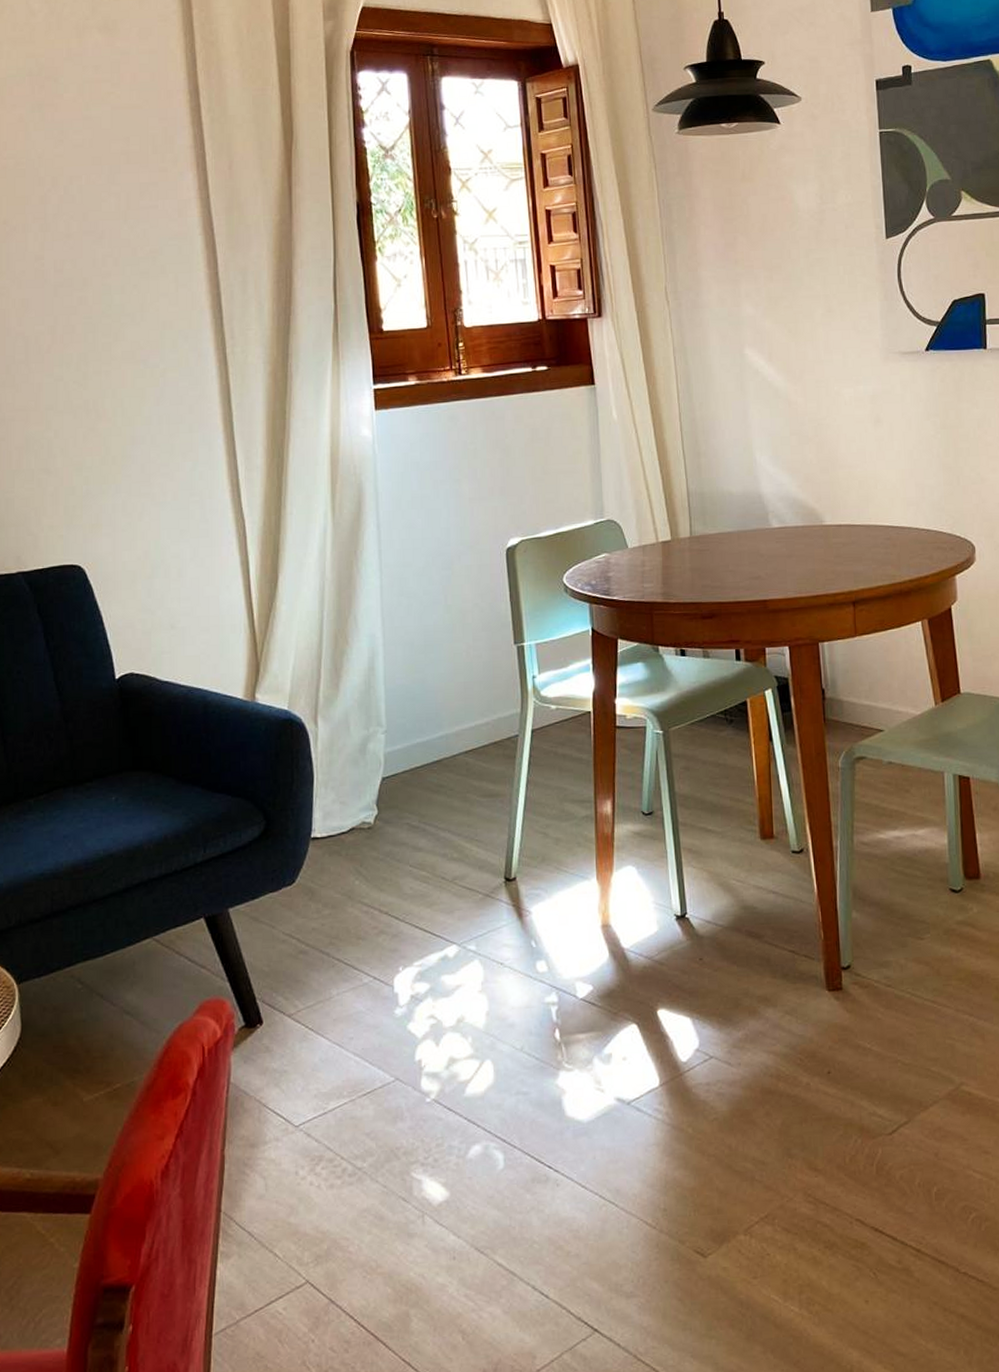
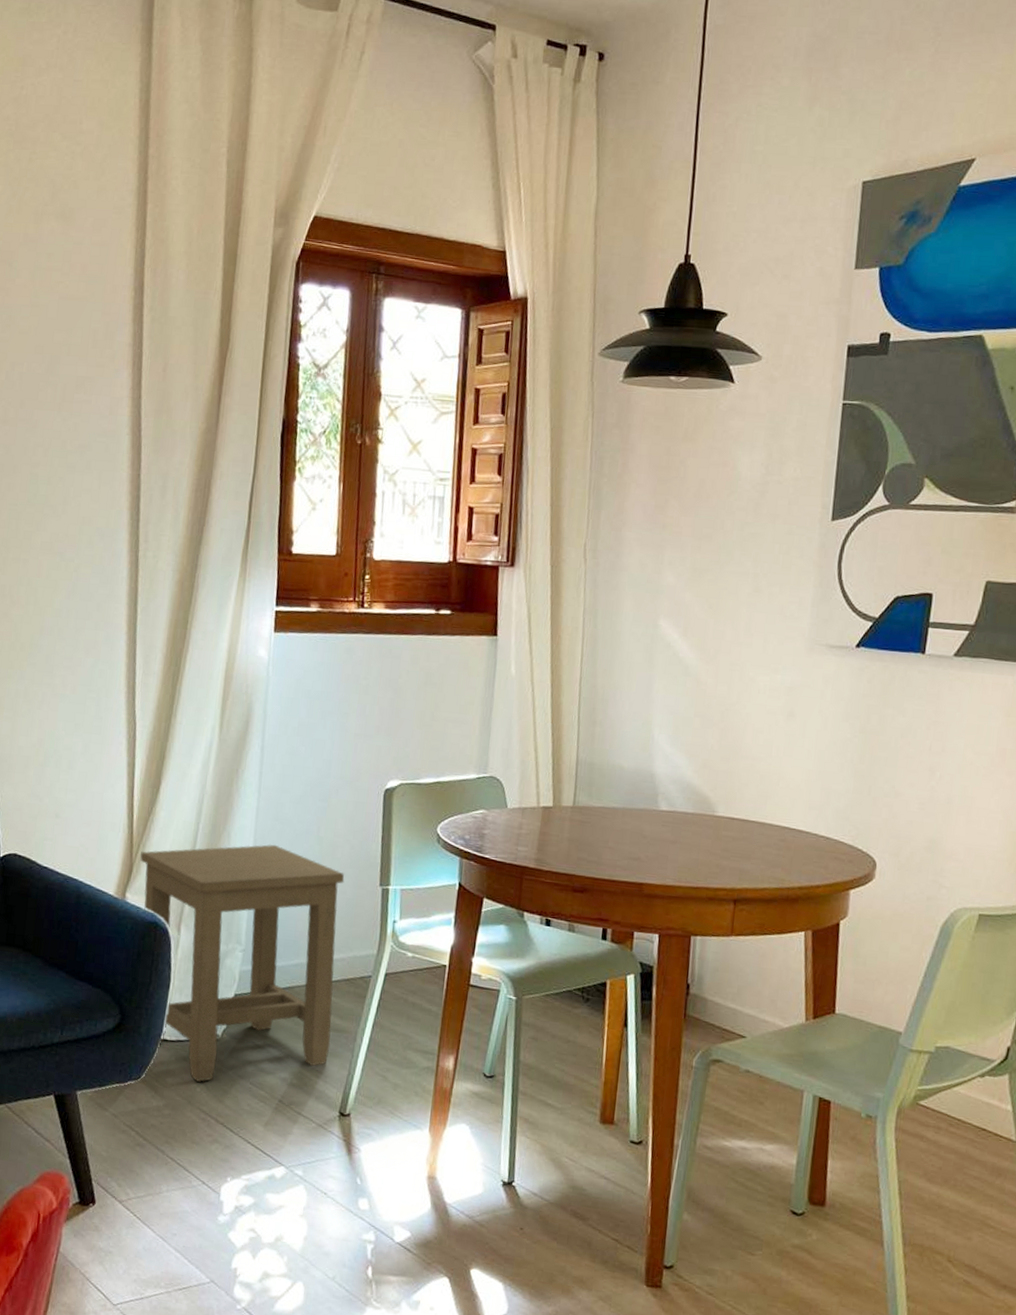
side table: none [266,620,487,874] -> present [140,844,345,1082]

